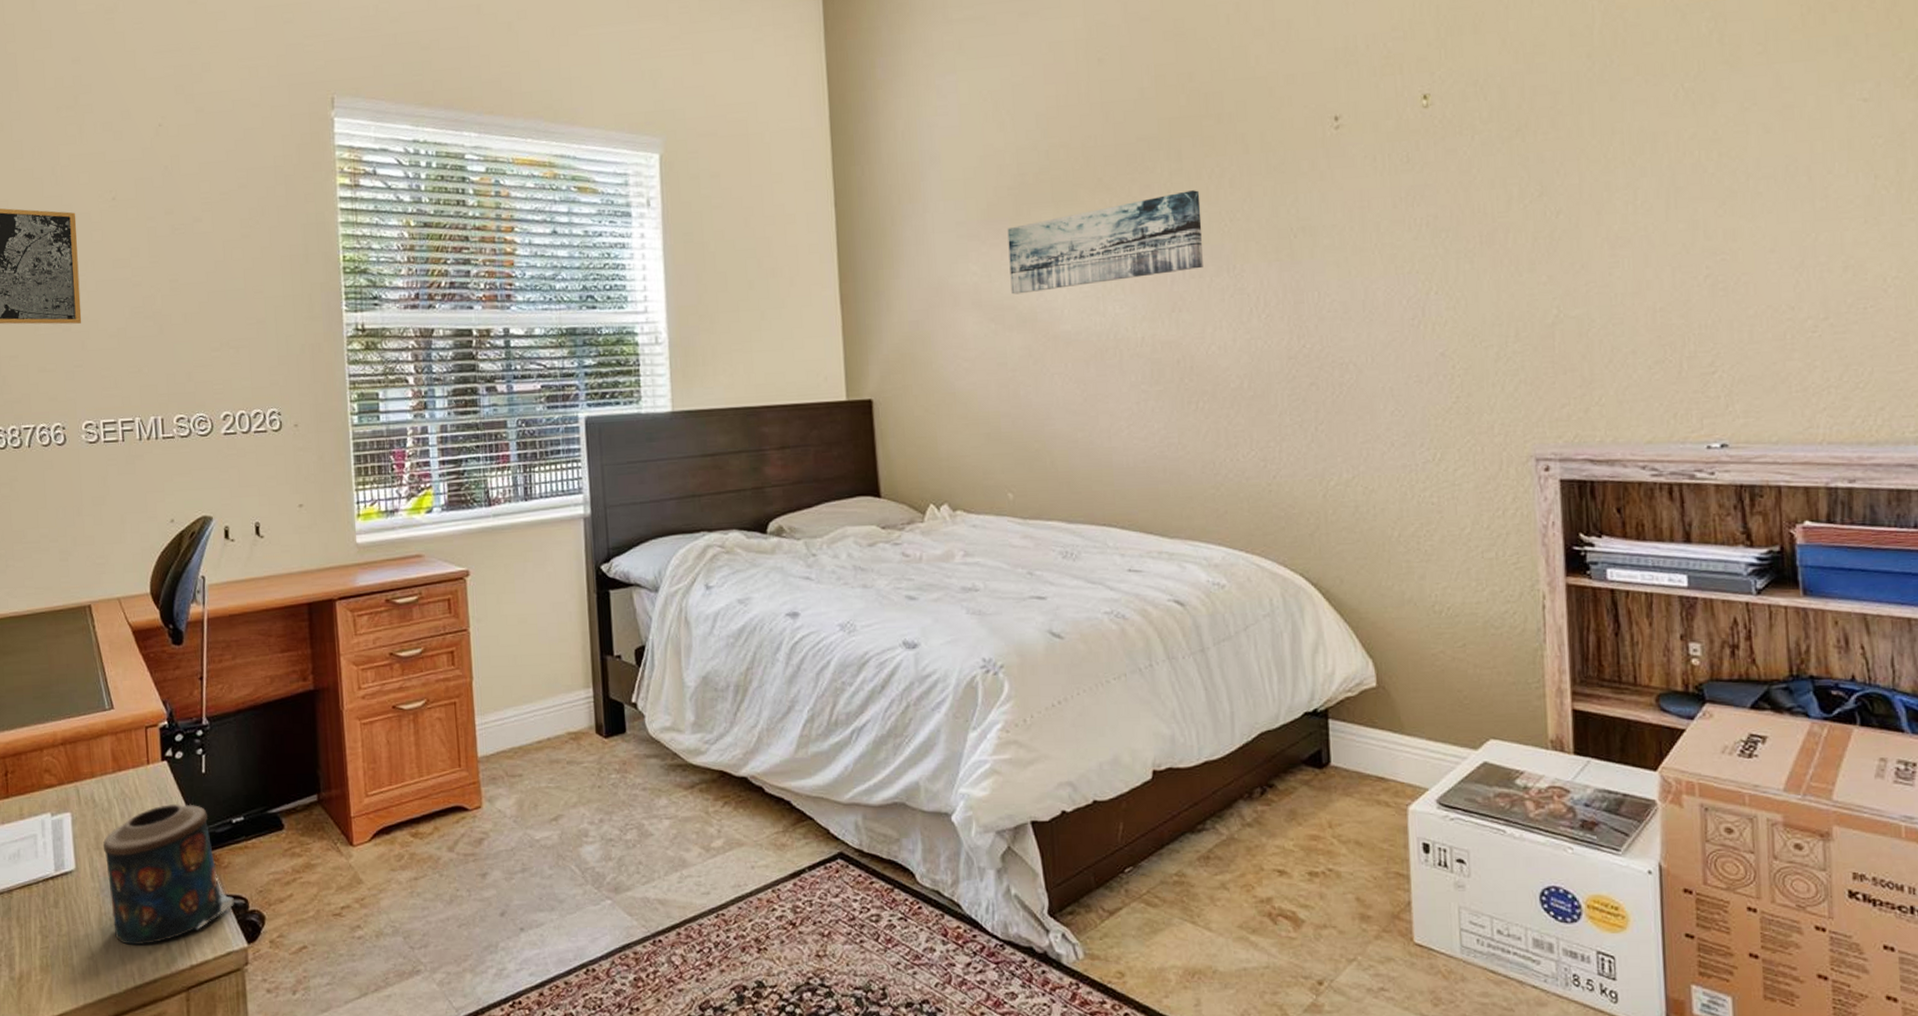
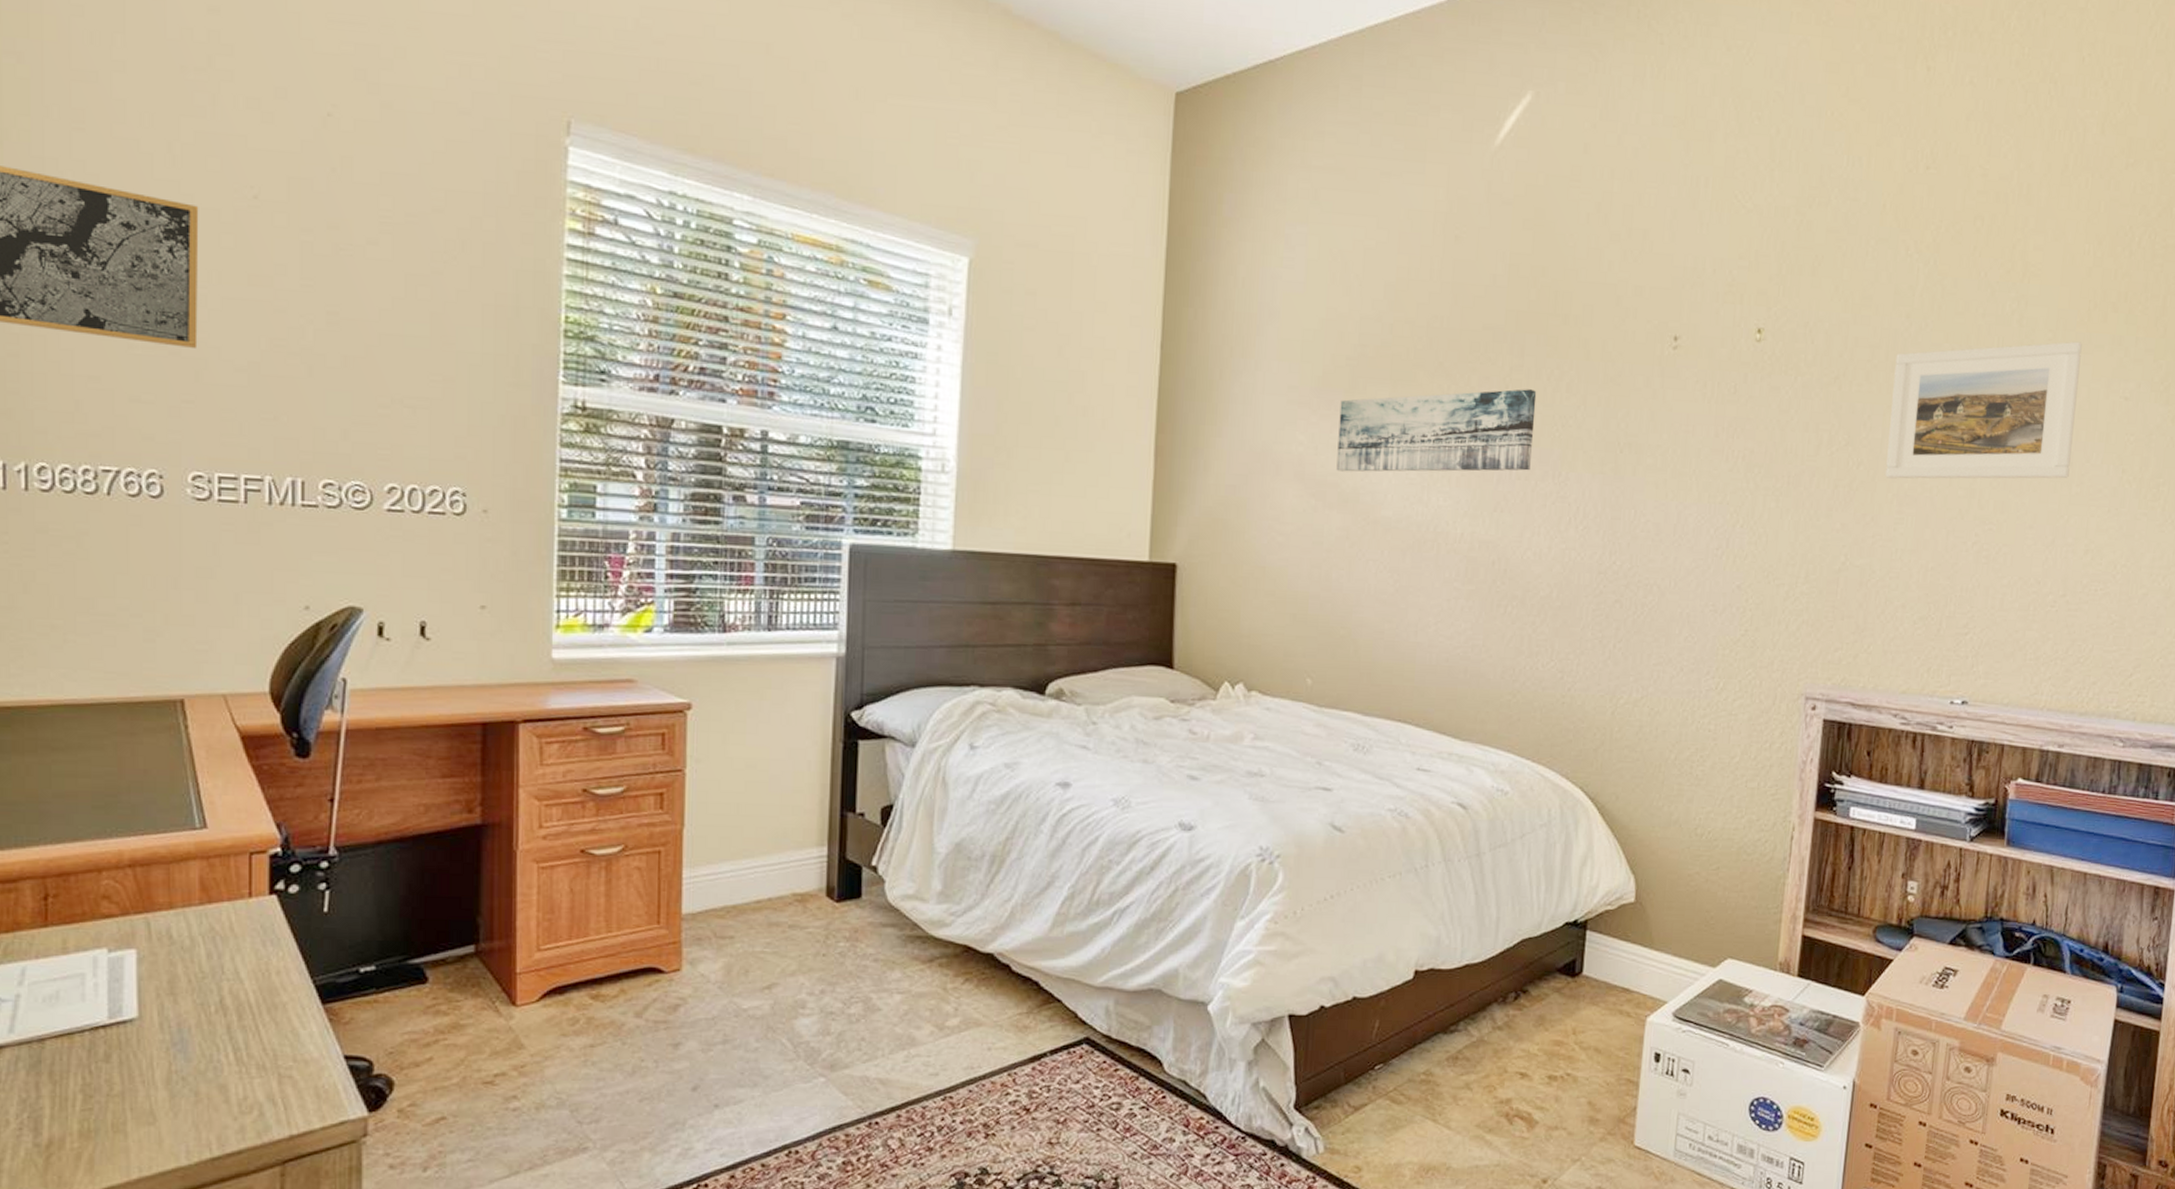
candle: present [102,803,234,946] -> none [179,945,354,1111]
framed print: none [1582,49,1809,223] -> present [1885,341,2082,479]

